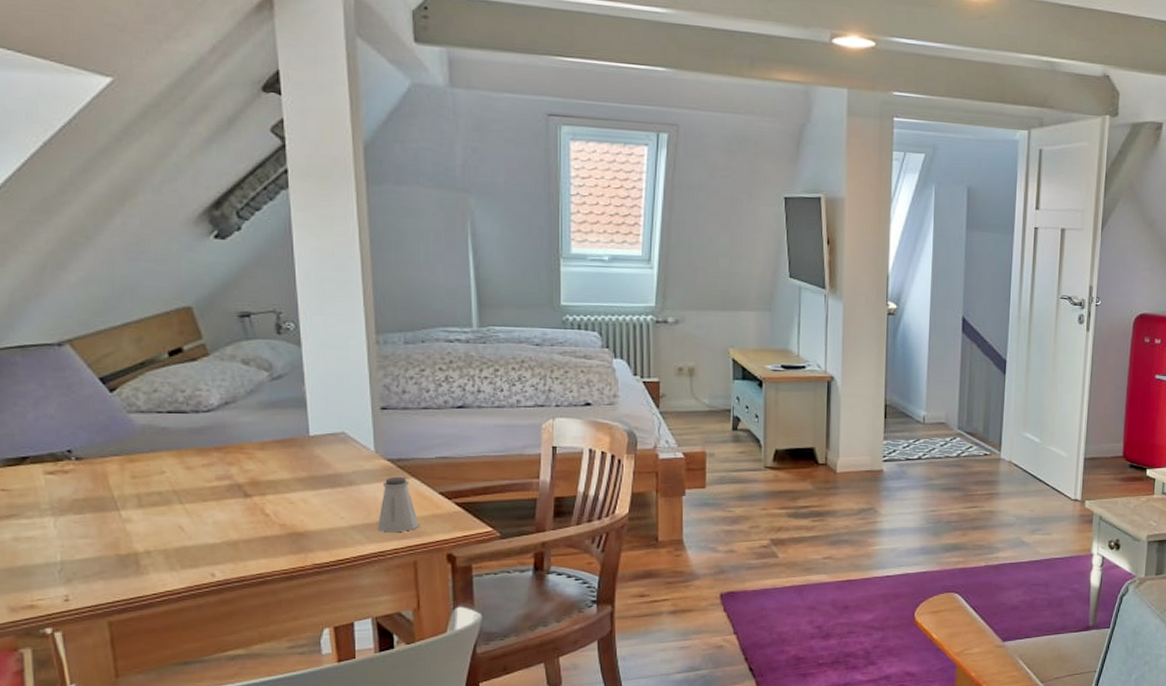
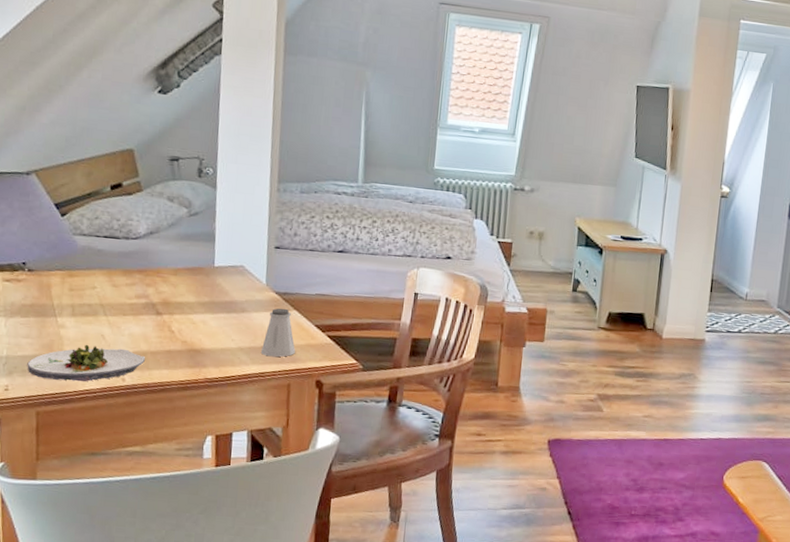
salad plate: none [89,538,238,583] -> present [27,344,146,382]

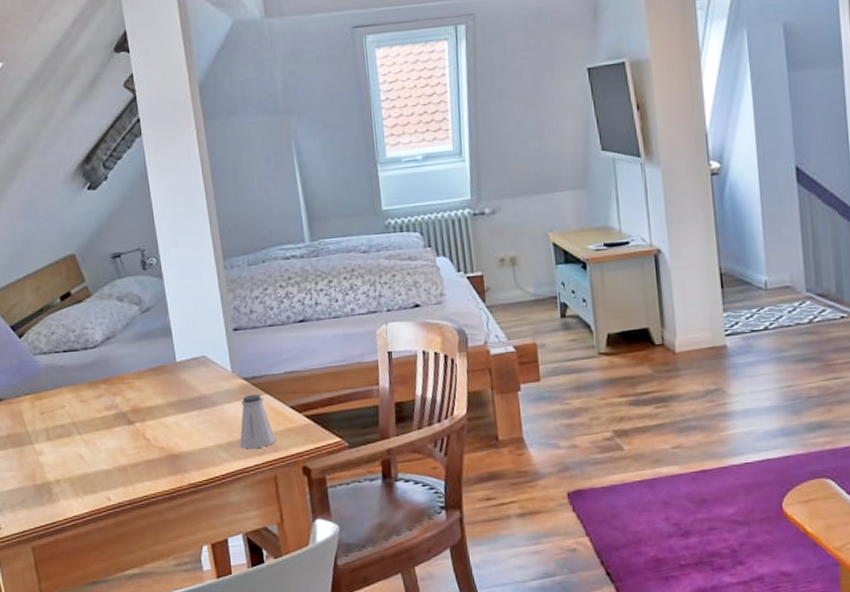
salad plate: present [27,344,146,382] -> none [14,466,127,511]

